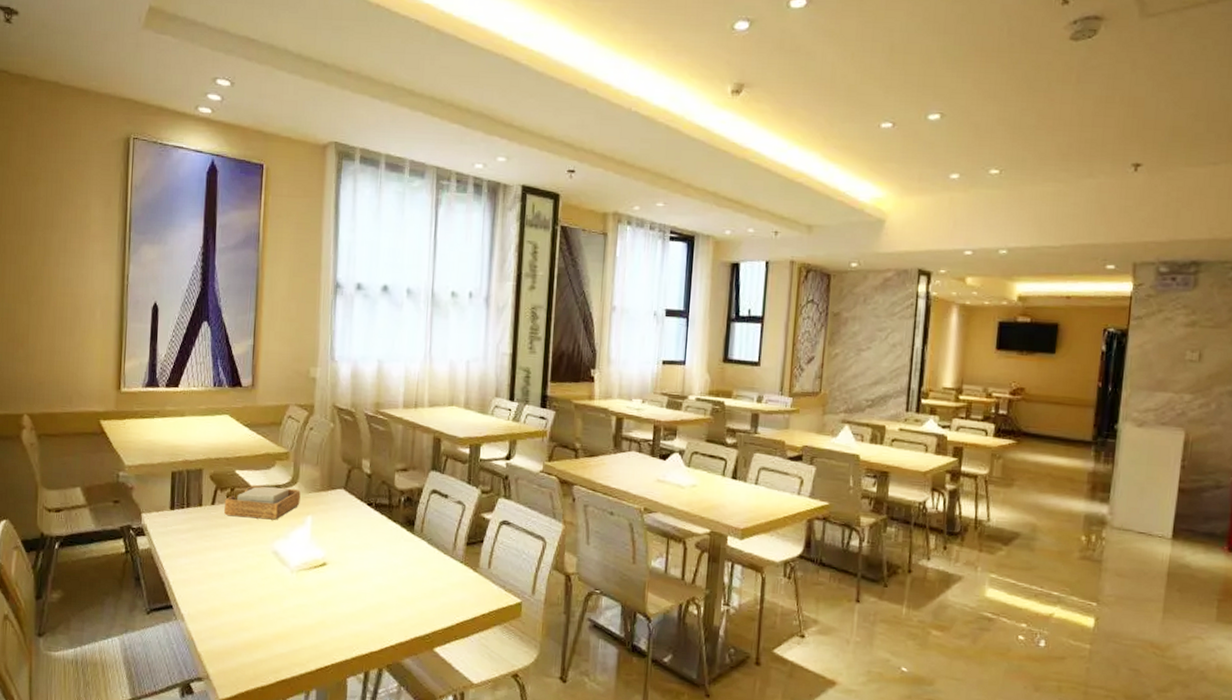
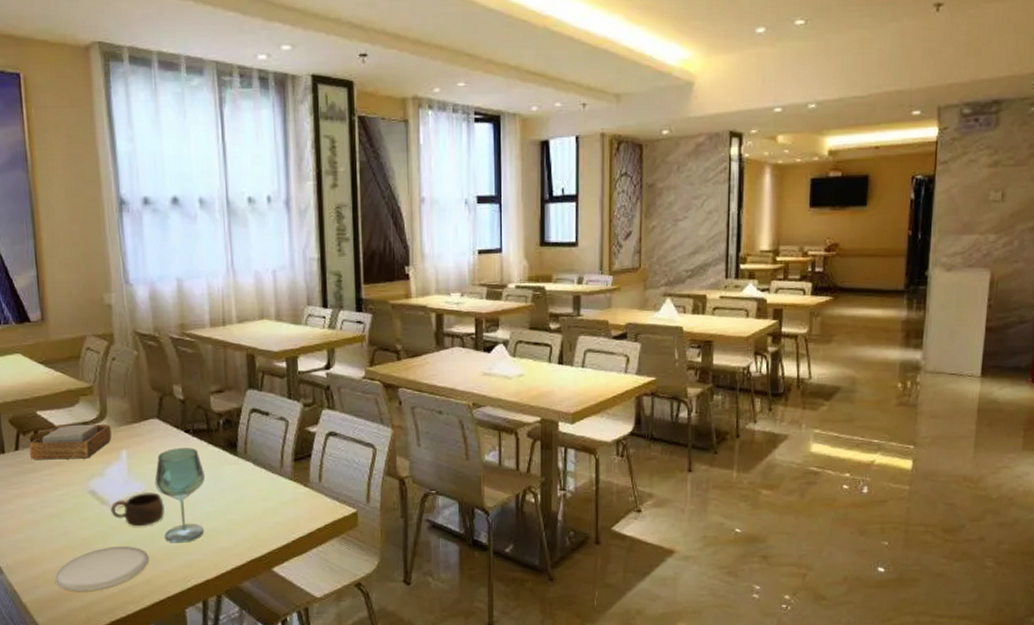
plate: none [229,607,320,650] -> present [54,546,150,592]
cup: none [290,559,340,591] -> present [110,492,165,526]
wine glass: none [334,519,382,613] -> present [154,448,206,543]

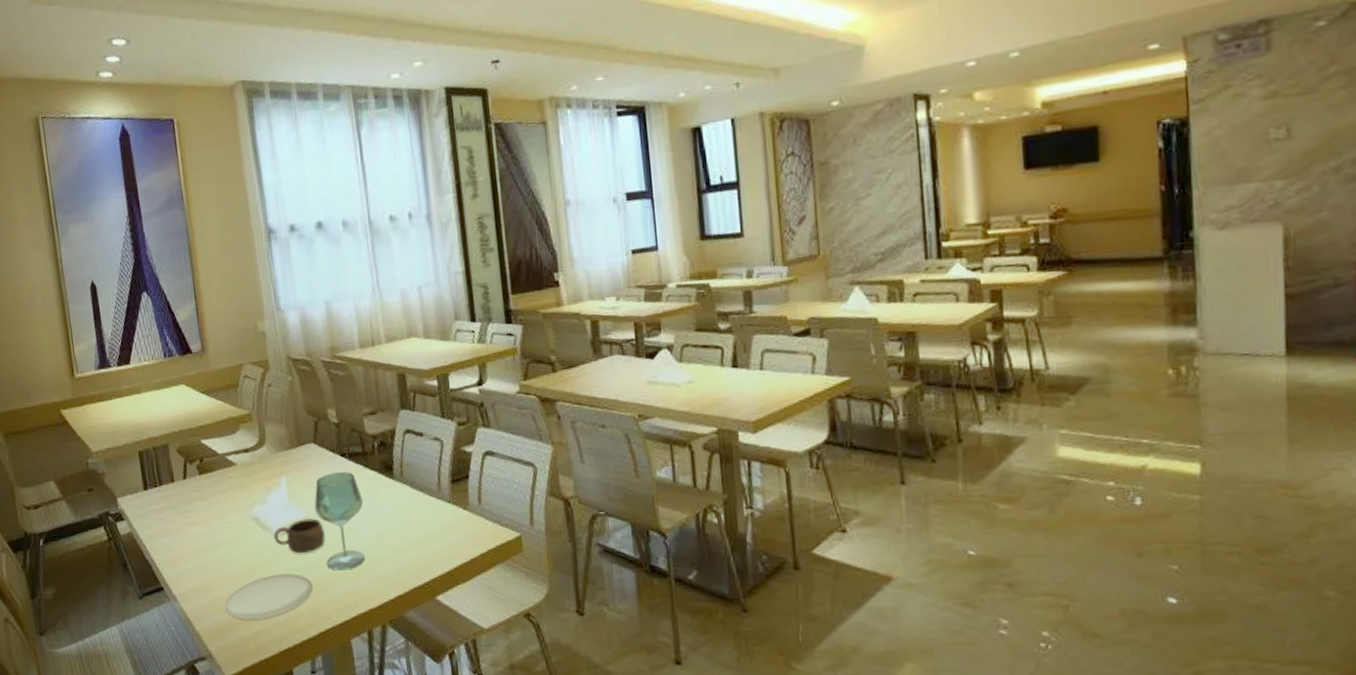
napkin holder: present [29,424,112,460] -> none [196,450,272,489]

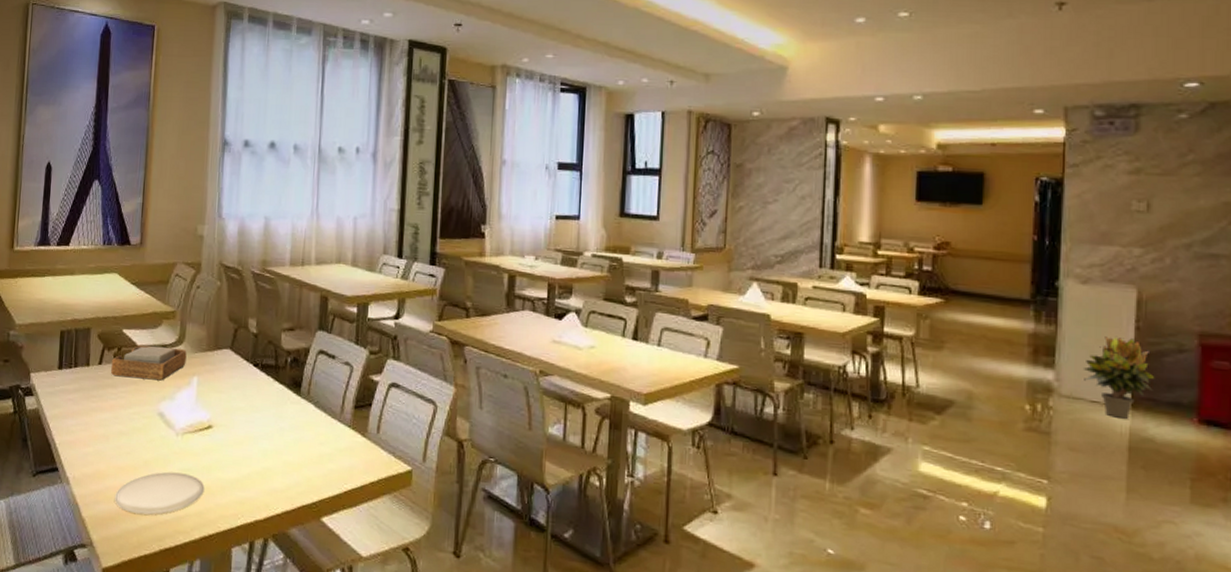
napkin holder: none [196,450,272,489] -> present [111,345,187,381]
cup: present [273,518,326,553] -> none [175,421,226,455]
wine glass: present [314,472,365,571] -> none [219,380,268,478]
potted plant: none [1230,280,1311,368] -> present [1084,336,1155,419]

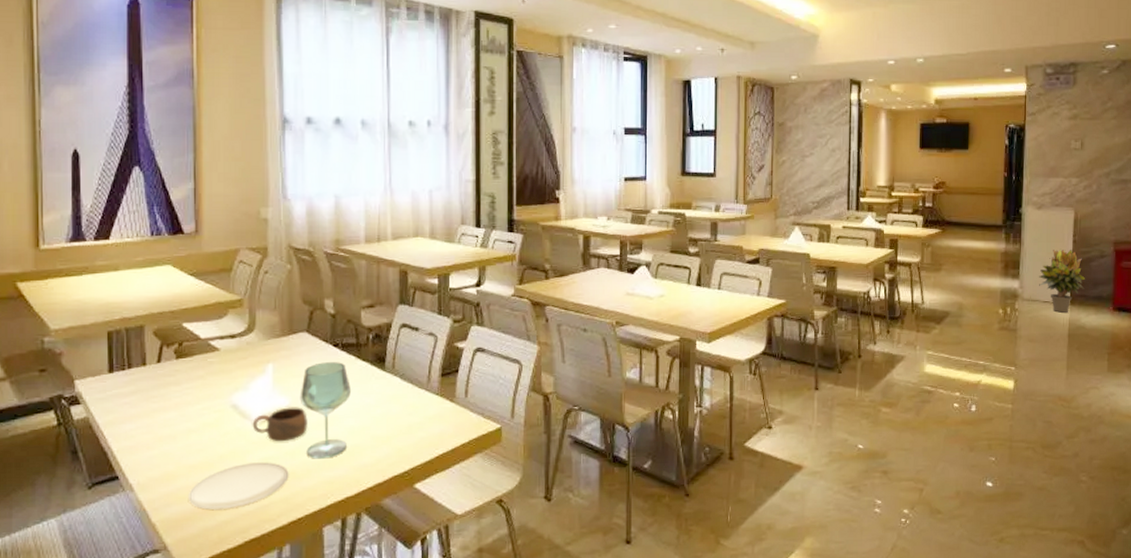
napkin holder: present [111,345,187,381] -> none [173,337,259,373]
cup: none [175,421,226,455] -> present [252,407,308,441]
wine glass: none [219,380,268,478] -> present [300,362,352,459]

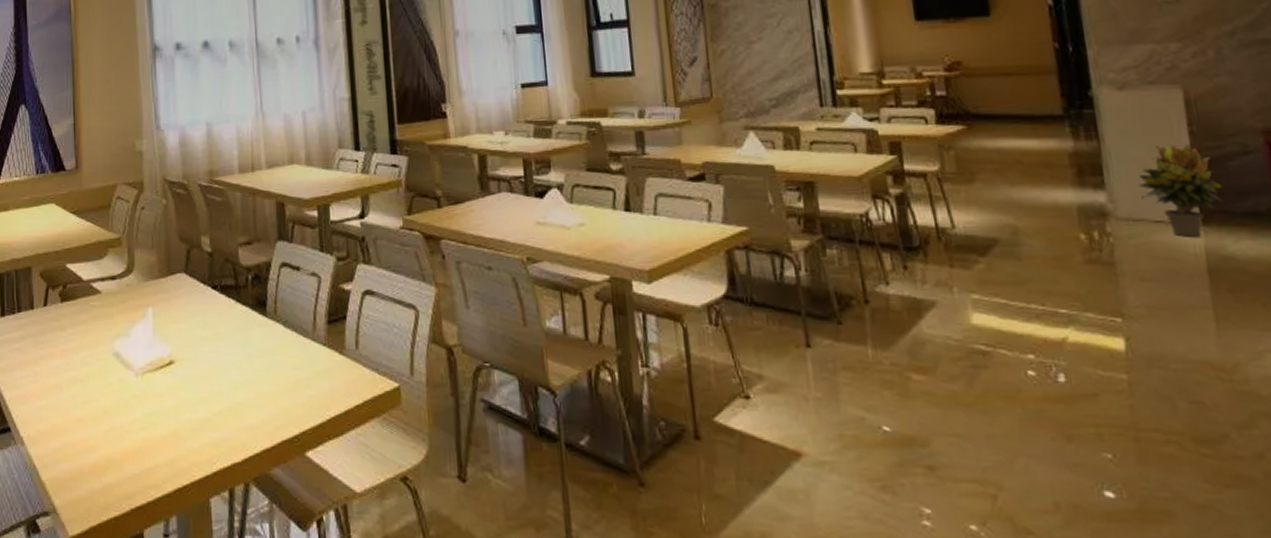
plate: present [187,462,289,511] -> none [74,418,173,472]
cup: present [252,407,308,441] -> none [134,356,190,395]
wine glass: present [300,362,352,459] -> none [180,306,233,417]

